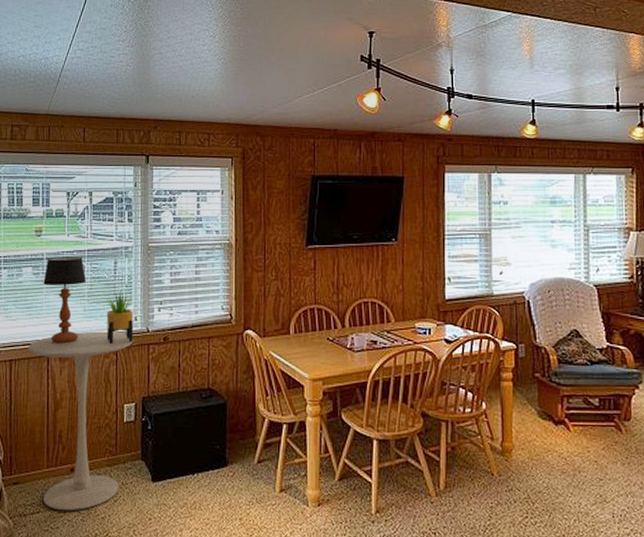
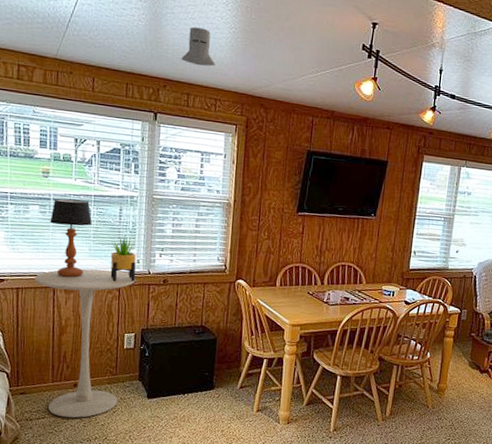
knight helmet: none [171,63,206,102] -> present [181,26,215,66]

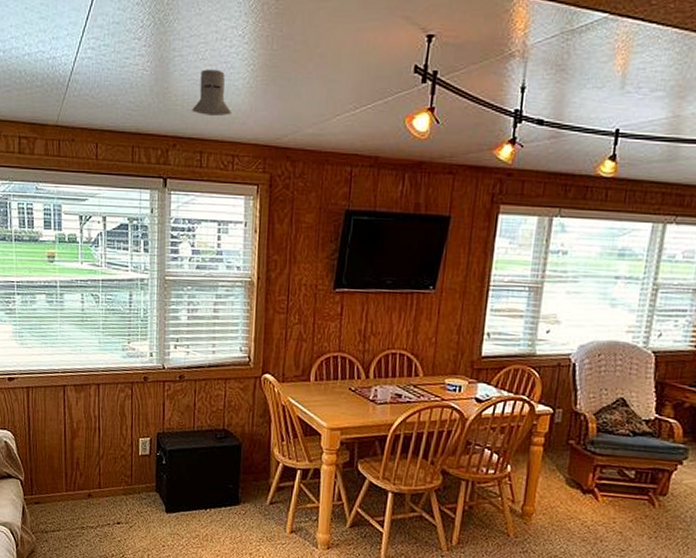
pedestal table: present [35,268,136,418] -> none [44,364,149,532]
table lamp: present [50,198,93,278] -> none [57,285,102,375]
potted plant: present [110,234,136,282] -> none [121,324,149,379]

